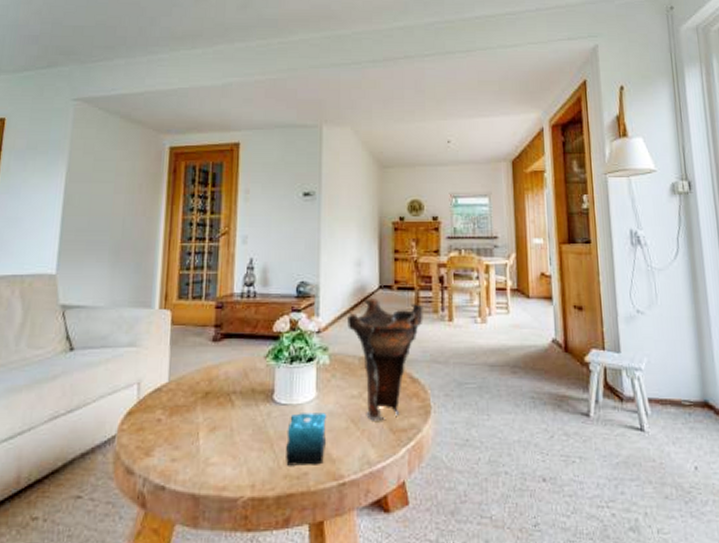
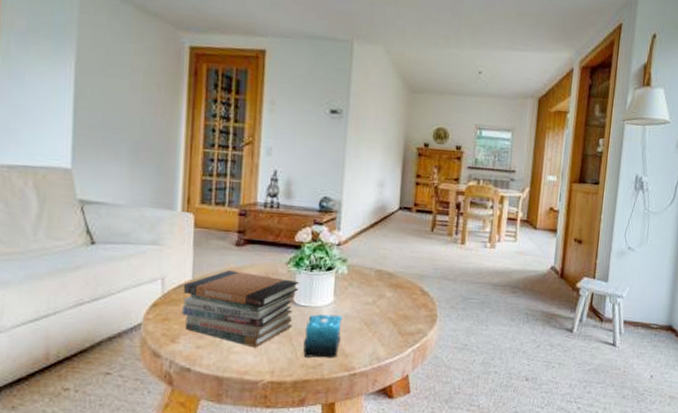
book stack: none [157,369,279,457] -> present [181,270,300,348]
vase: present [347,299,425,421] -> none [366,218,440,325]

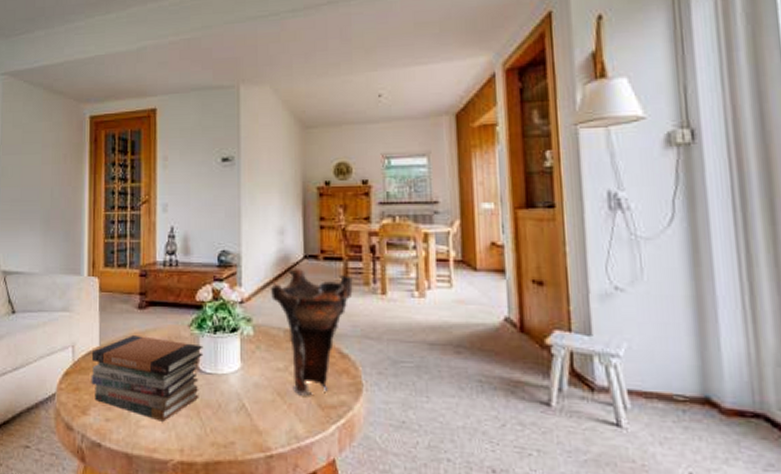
candle: present [303,314,343,358] -> none [213,383,253,436]
vase: none [366,218,440,325] -> present [271,269,354,396]

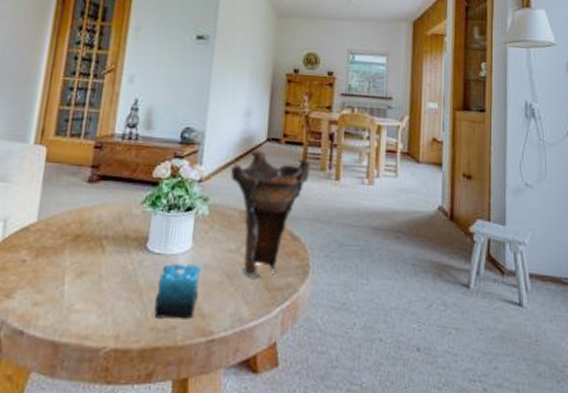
book stack: present [91,335,204,422] -> none [21,211,155,305]
candle: none [213,383,253,436] -> present [154,264,202,319]

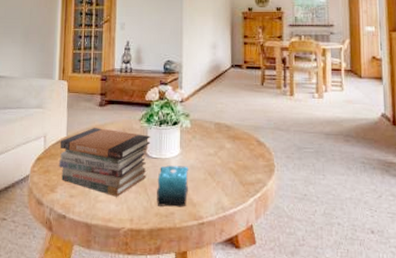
book stack: none [21,211,155,305] -> present [59,128,151,197]
vase: present [231,150,312,278] -> none [205,75,269,175]

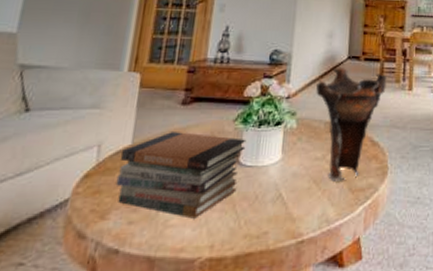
candle: present [157,165,189,207] -> none [247,174,291,226]
vase: none [205,75,269,175] -> present [316,68,388,181]

